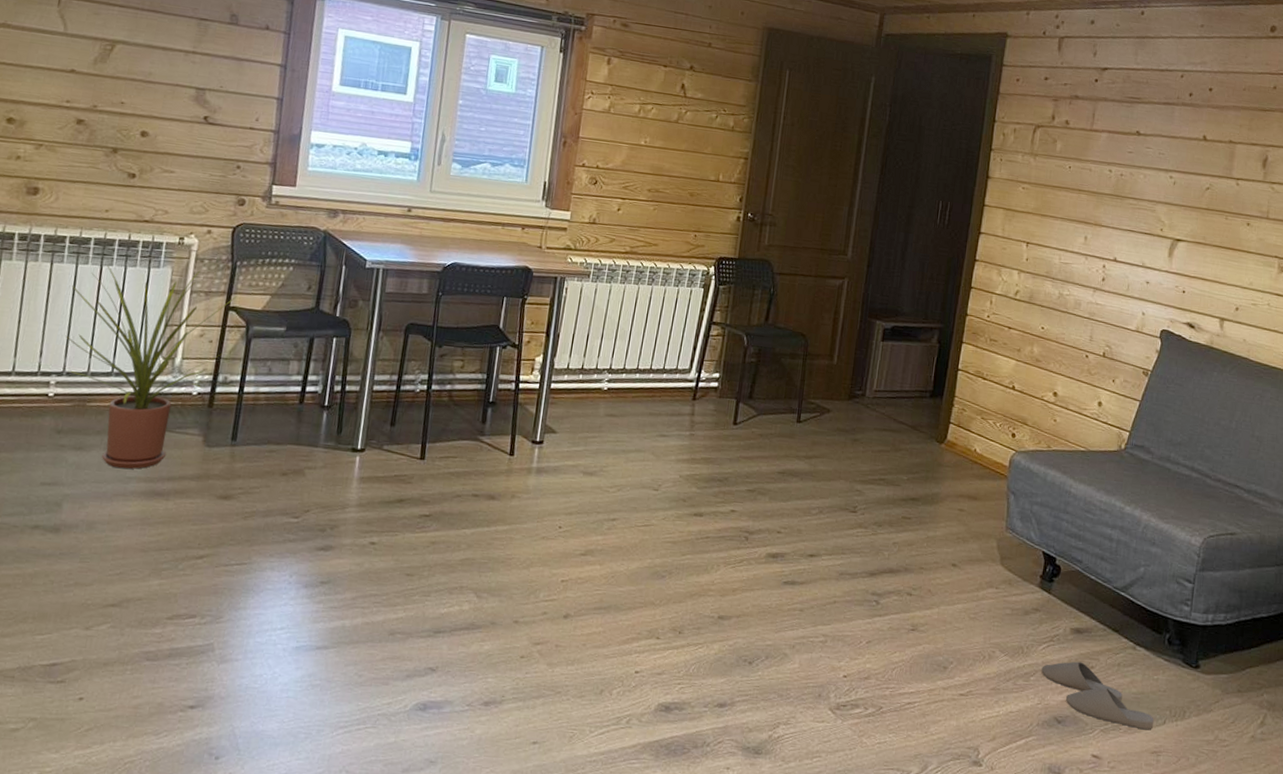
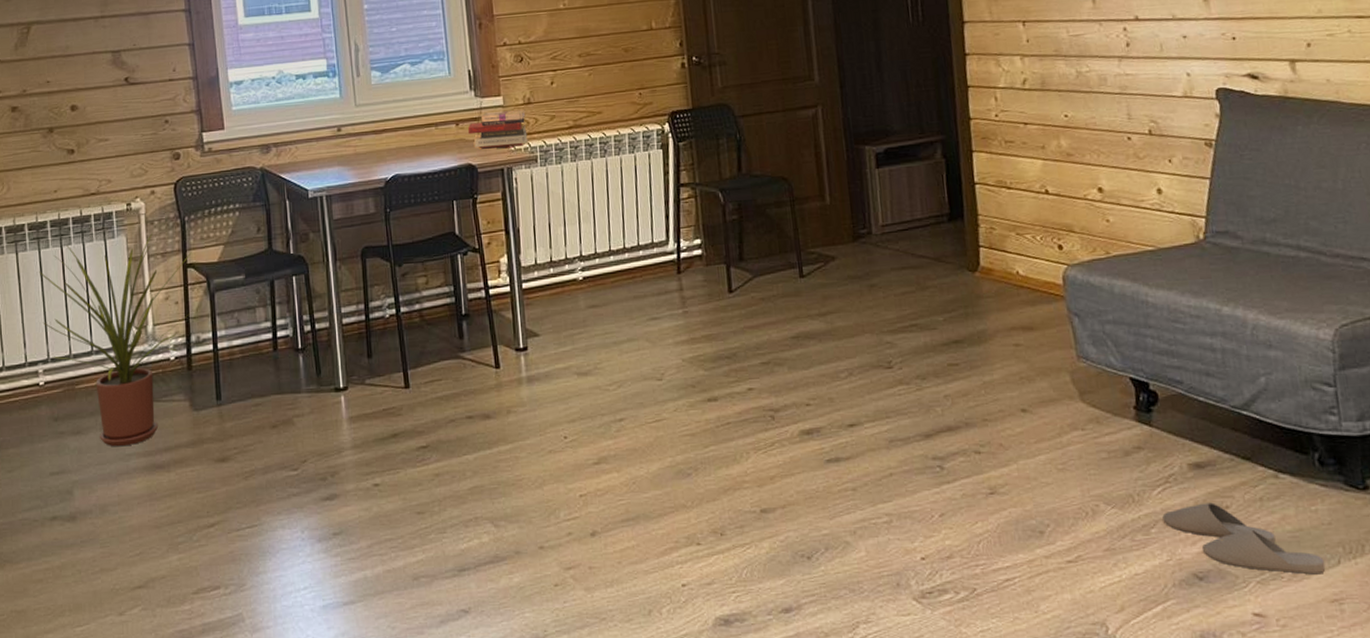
books: none [531,223,589,261] -> present [467,109,529,149]

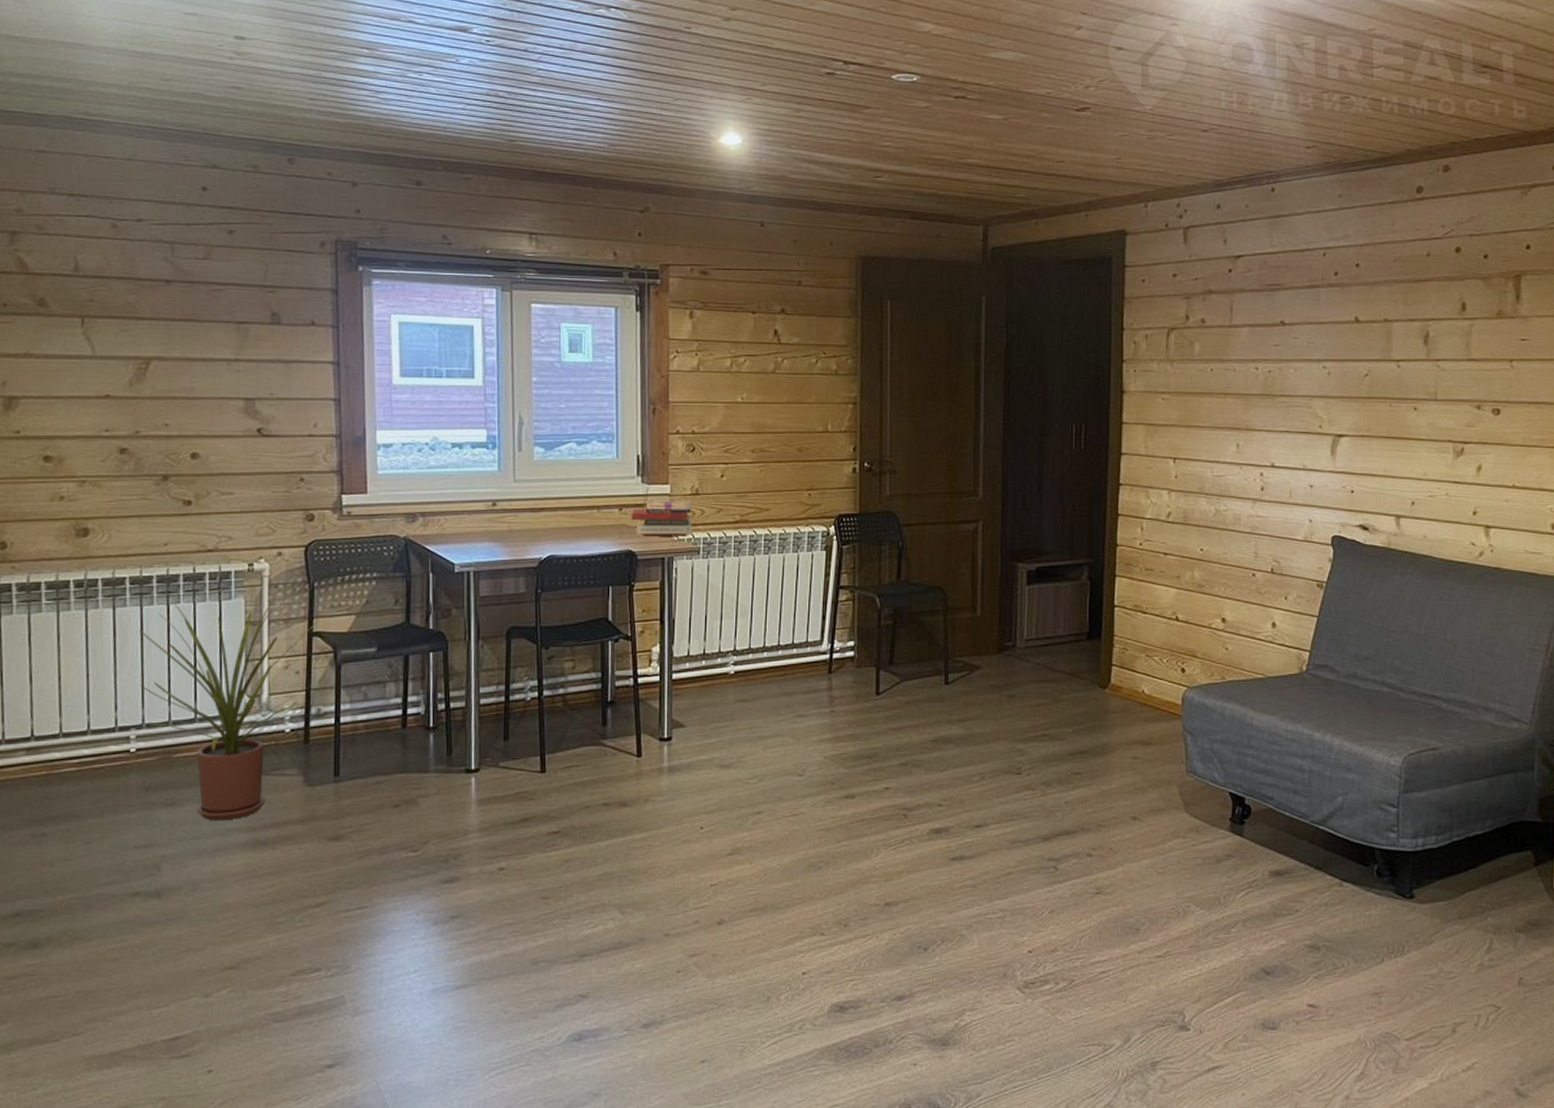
slippers: present [1162,502,1326,575] -> none [1242,906,1371,971]

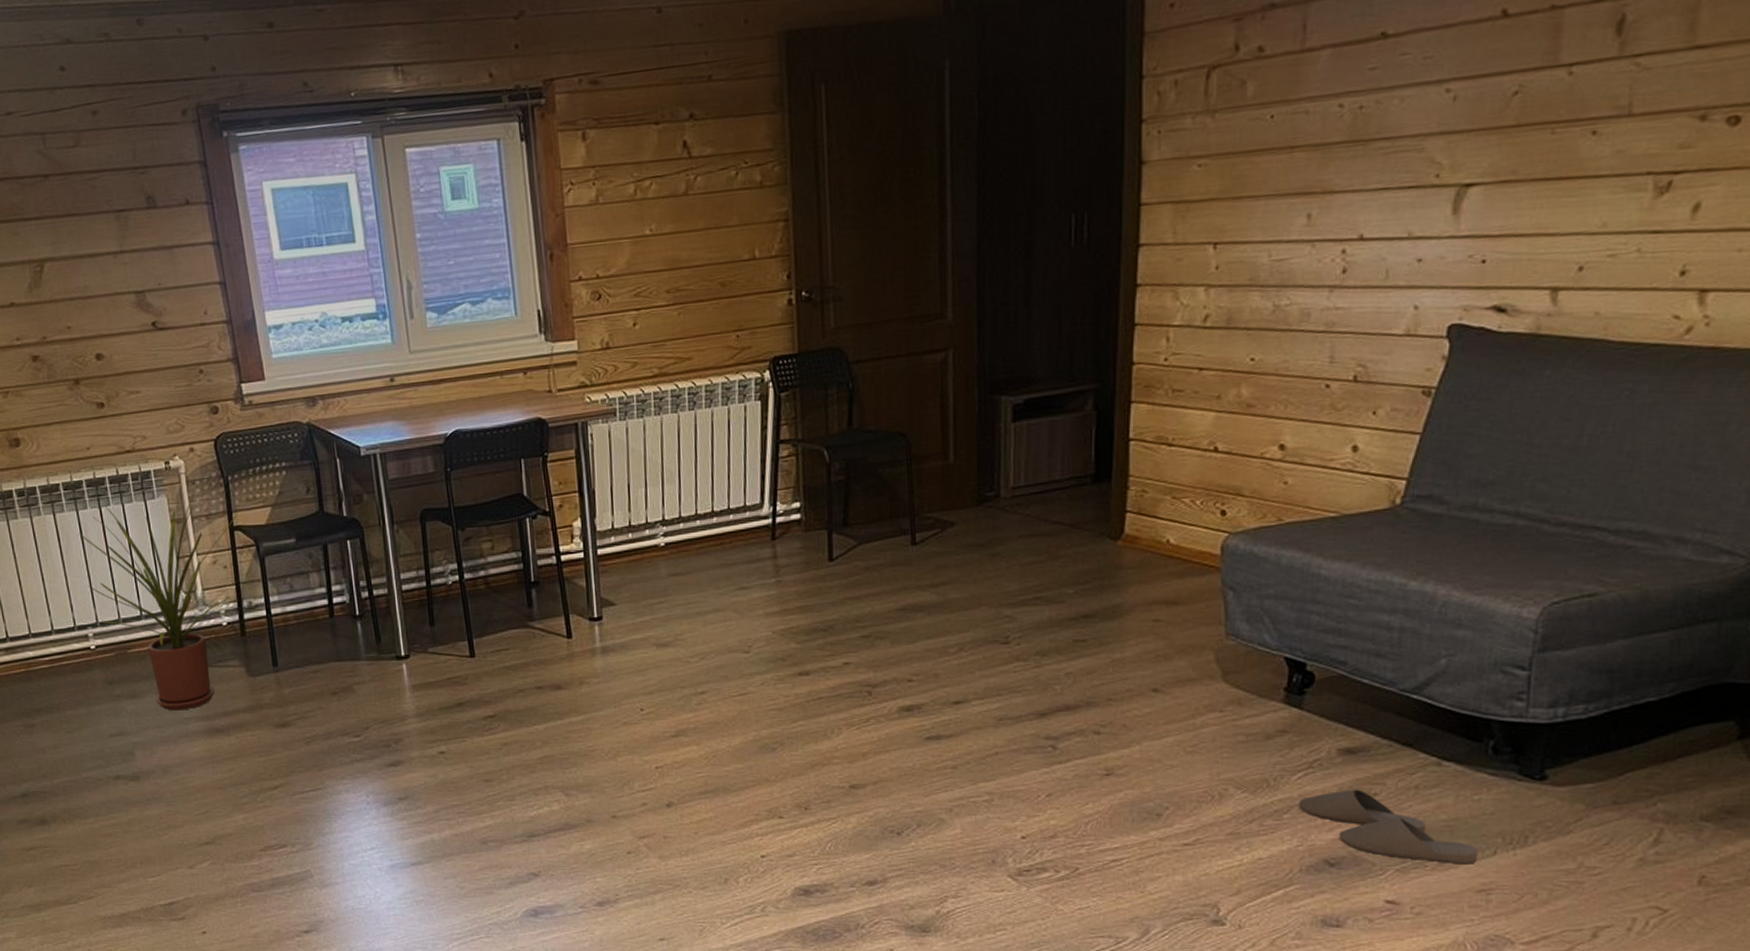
books: present [631,500,693,538] -> none [536,355,607,401]
slippers: none [1242,906,1371,971] -> present [1299,789,1478,865]

